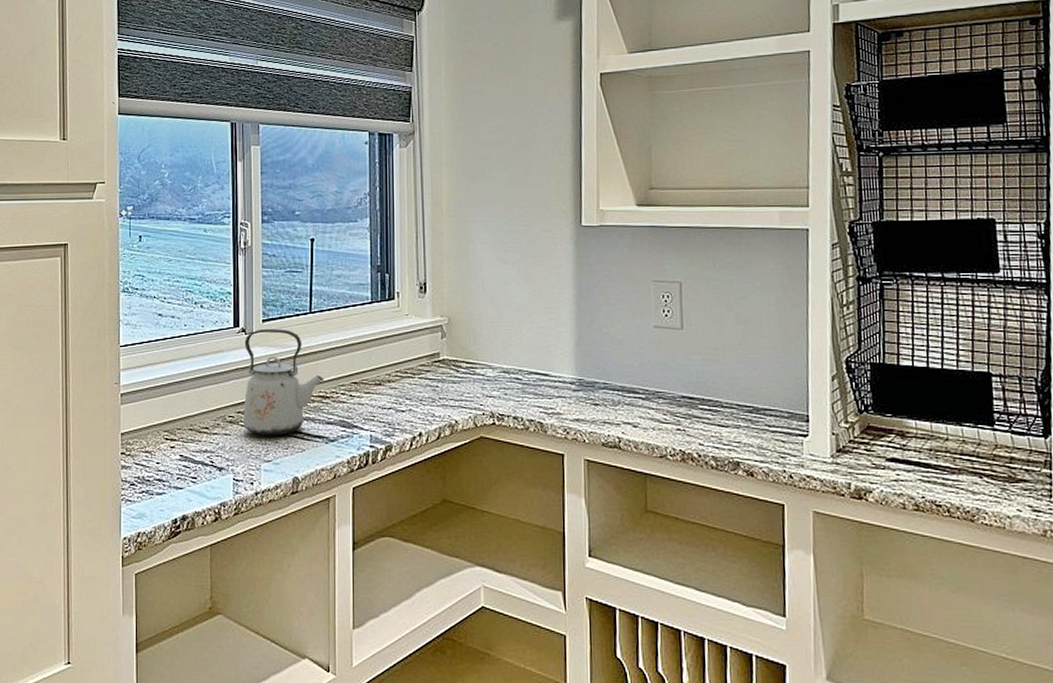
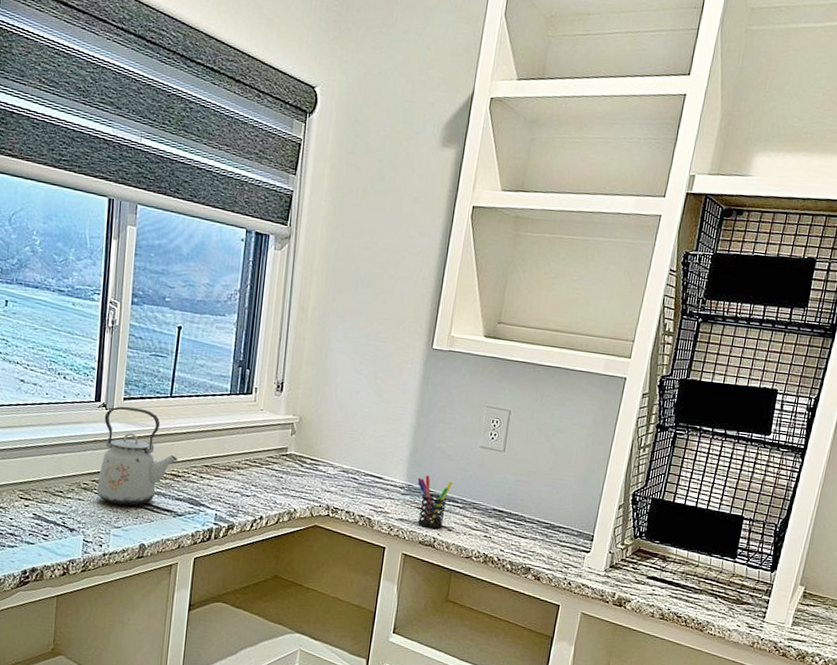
pen holder: none [588,366,629,426] -> present [417,476,452,529]

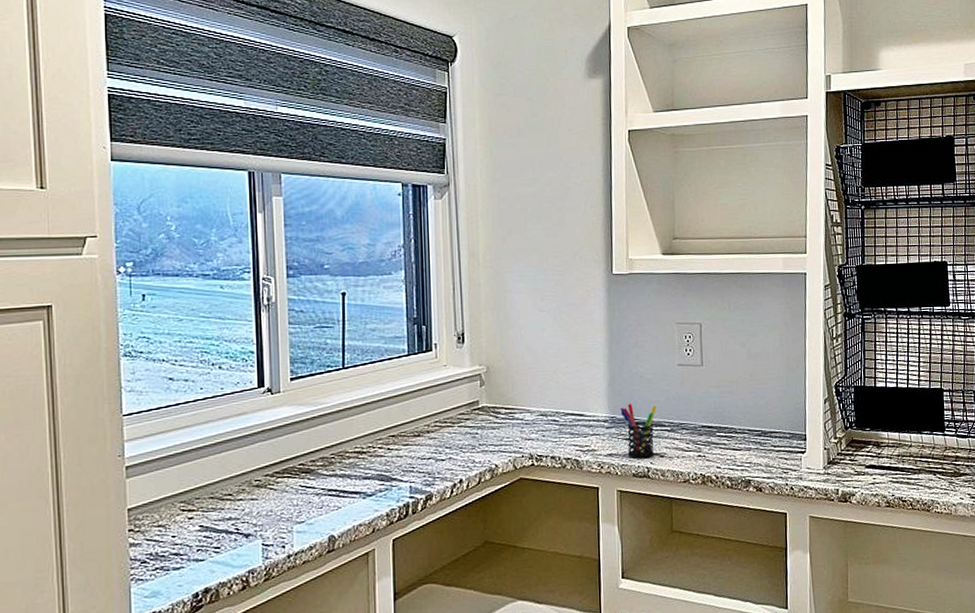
kettle: present [97,406,178,506] -> none [271,386,360,497]

